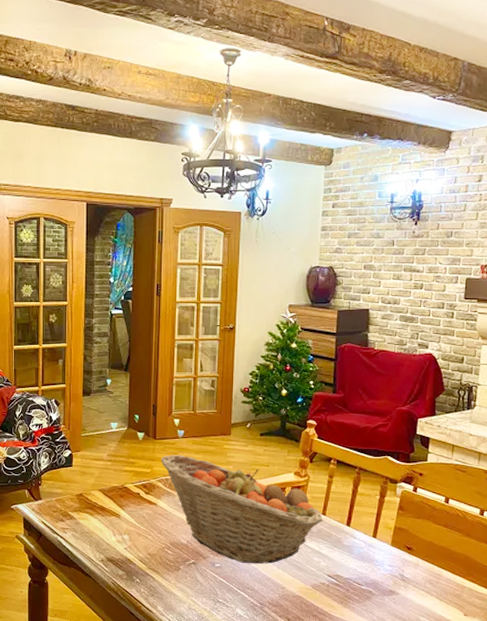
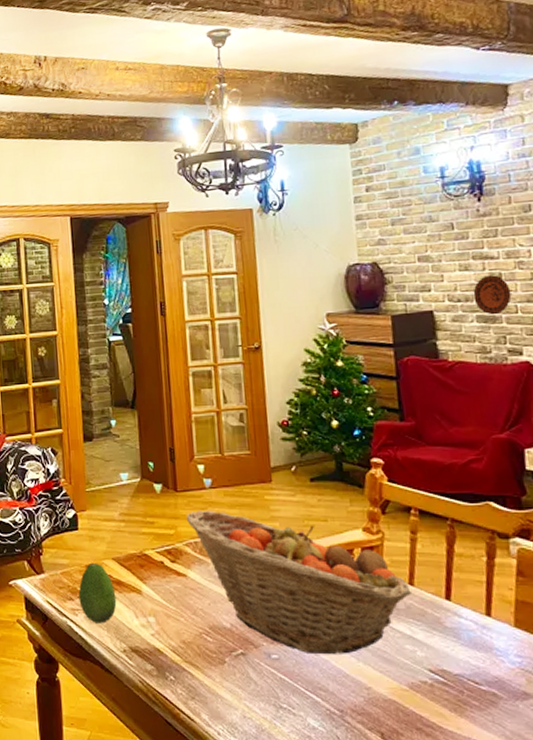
fruit: none [69,493,99,540] -> present [78,564,117,624]
decorative plate: none [400,285,428,316] -> present [473,275,512,315]

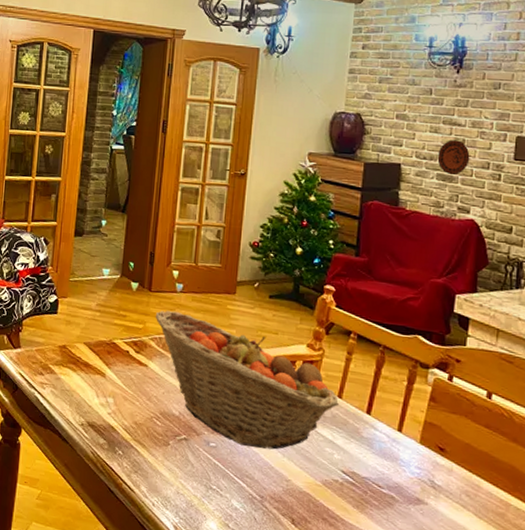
fruit: present [78,564,117,624] -> none [48,345,82,399]

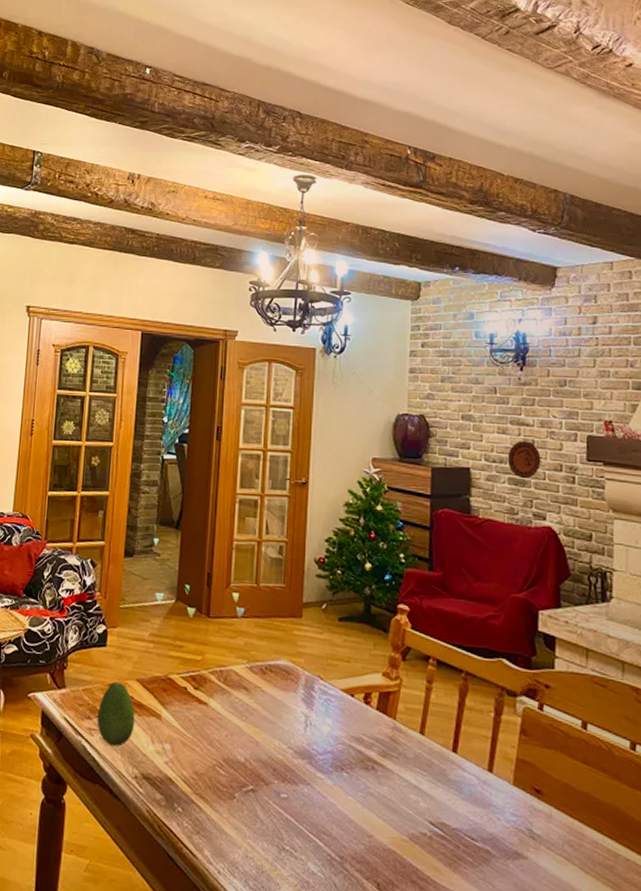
fruit: none [48,345,82,399] -> present [97,683,135,747]
fruit basket: present [155,310,339,450] -> none [214,638,421,799]

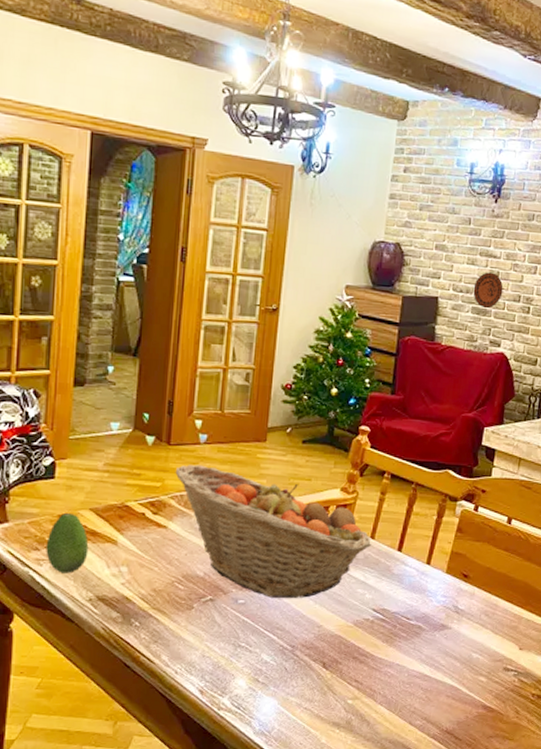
fruit basket: none [214,638,421,799] -> present [175,464,371,598]

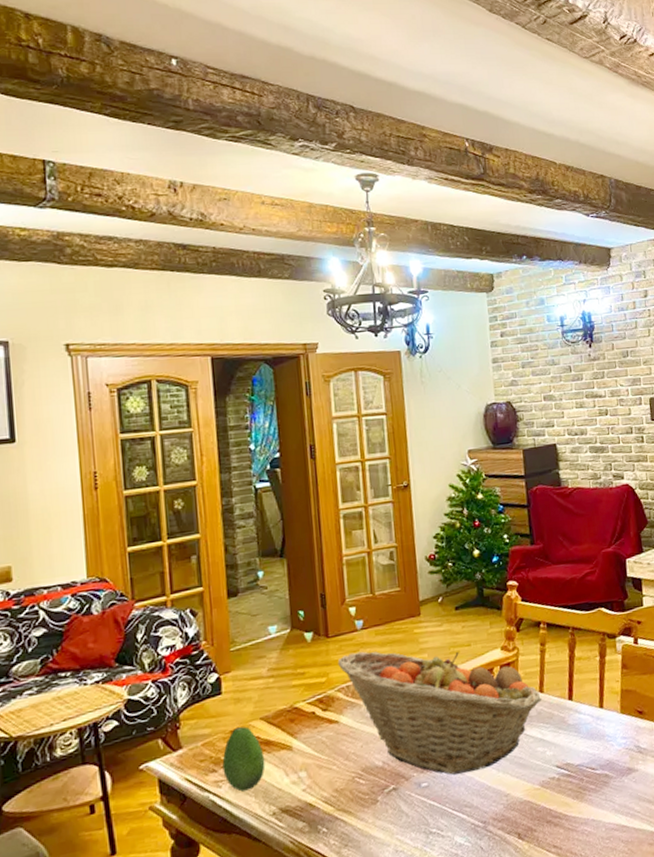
decorative plate: present [473,272,503,309] -> none [586,411,615,446]

